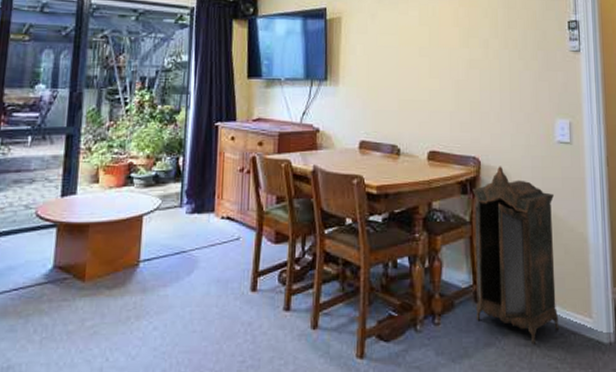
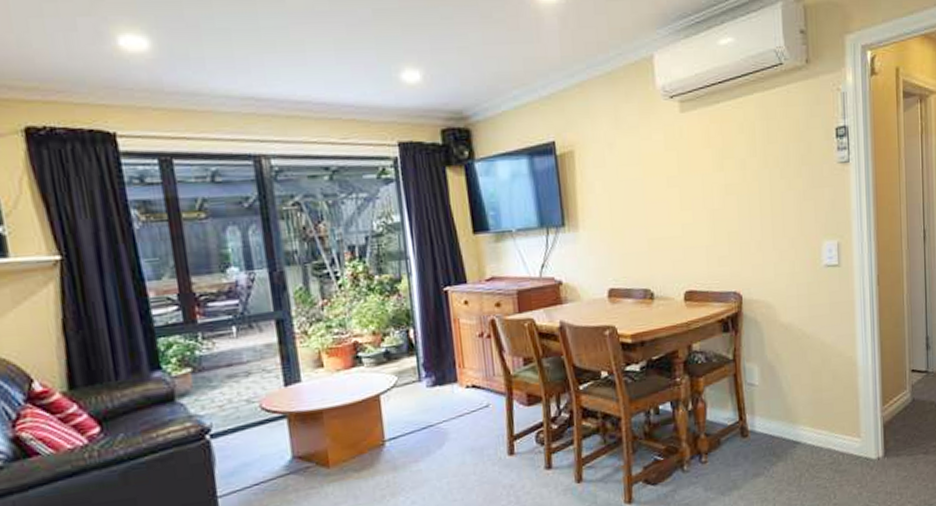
cabinet: present [472,166,559,345] -> none [734,298,828,469]

